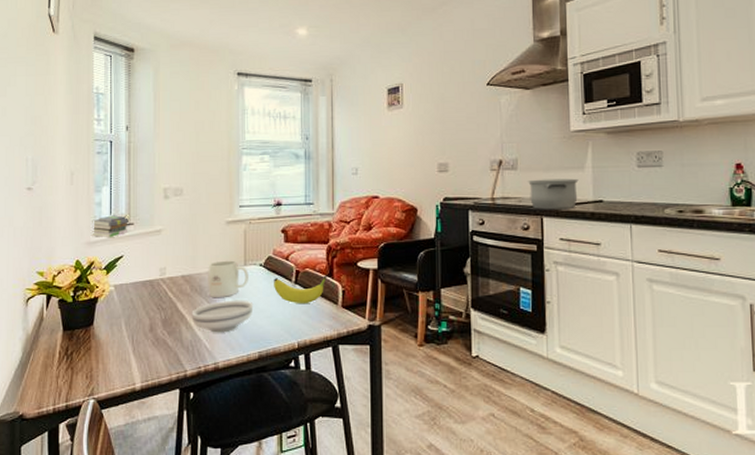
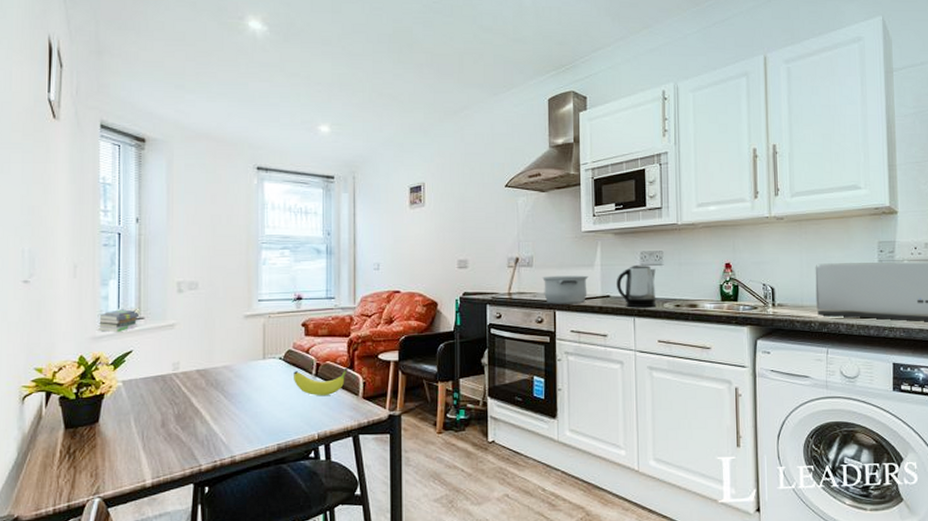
bowl: present [191,300,254,333] -> none [207,393,272,427]
mug: present [208,260,248,298] -> none [224,354,267,392]
kettle: none [609,166,656,214] -> present [616,264,657,308]

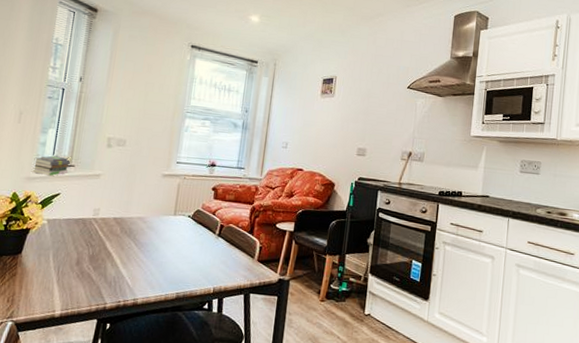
fruit: present [294,367,348,397] -> none [198,229,248,255]
cooking pot: present [542,275,588,305] -> none [430,171,472,201]
kettle: present [616,264,657,308] -> none [495,171,533,212]

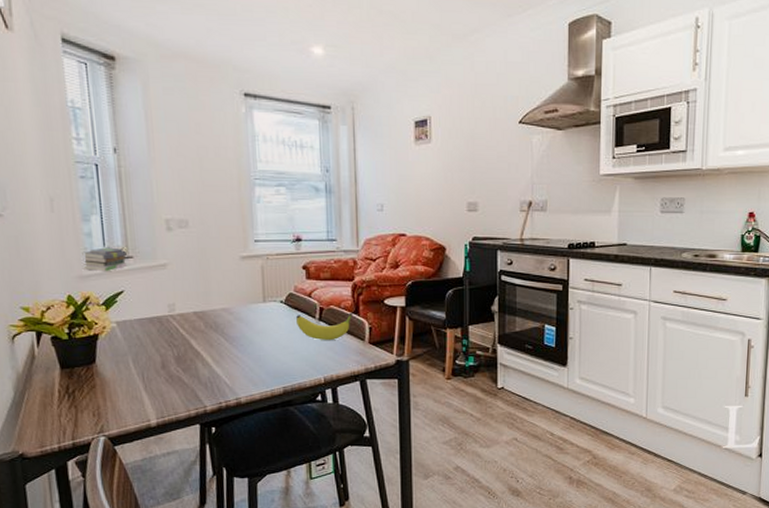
fruit: none [198,229,248,255] -> present [296,312,353,341]

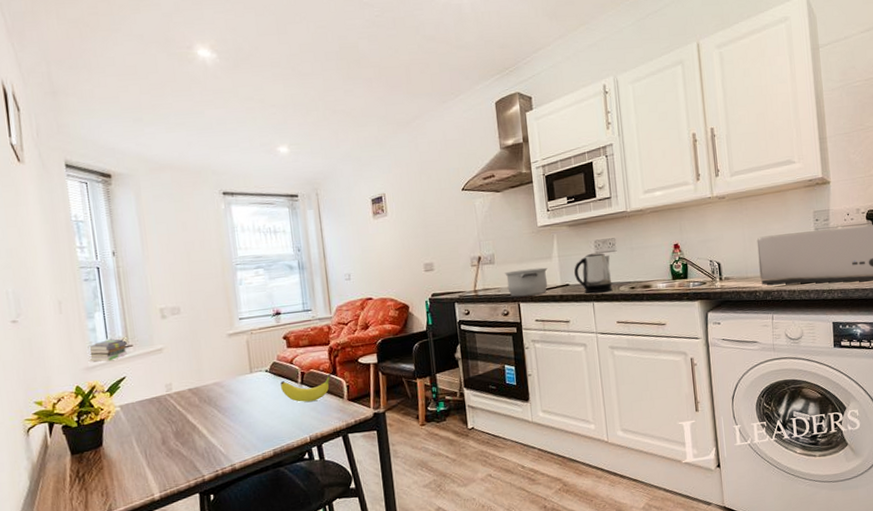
cooking pot: none [557,221,605,252] -> present [505,267,548,298]
kettle: none [633,212,676,257] -> present [573,252,613,294]

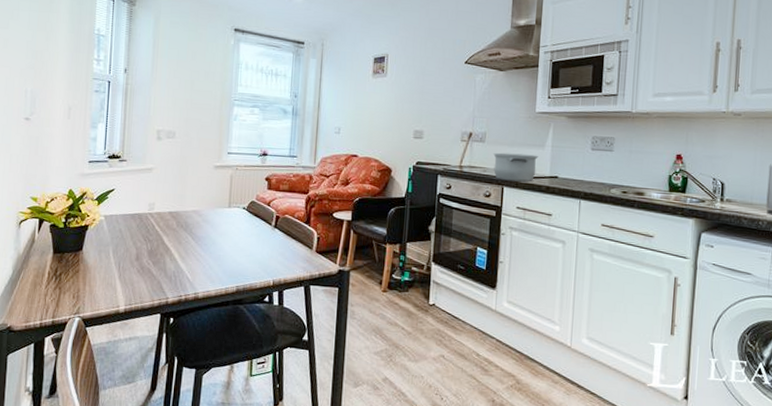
books: present [88,339,127,362] -> none [84,150,122,172]
fruit: present [280,373,331,403] -> none [255,221,304,247]
kettle: present [573,252,613,294] -> none [565,148,606,192]

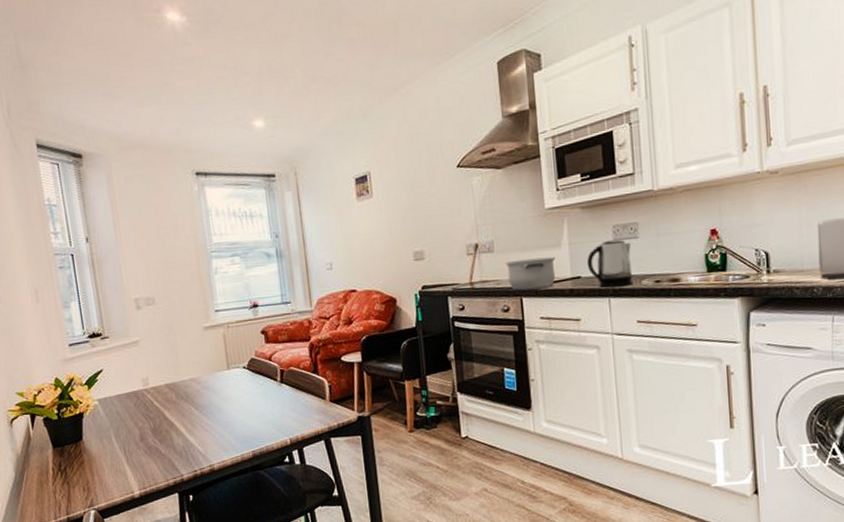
kettle: none [565,148,606,192] -> present [586,239,634,288]

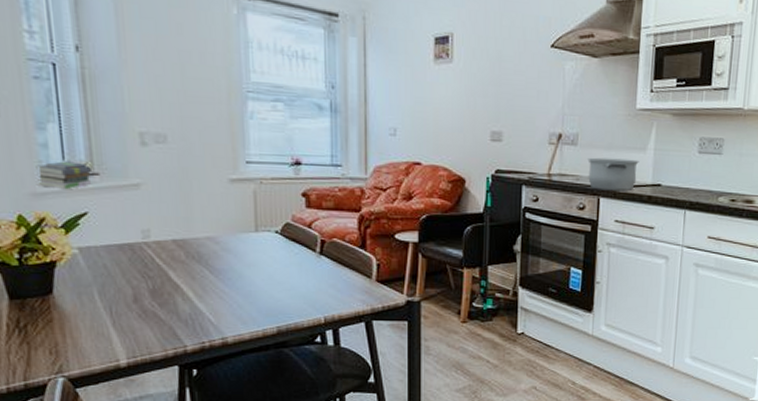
books: none [65,330,103,354] -> present [35,161,91,190]
kettle: present [586,239,634,288] -> none [669,152,714,201]

